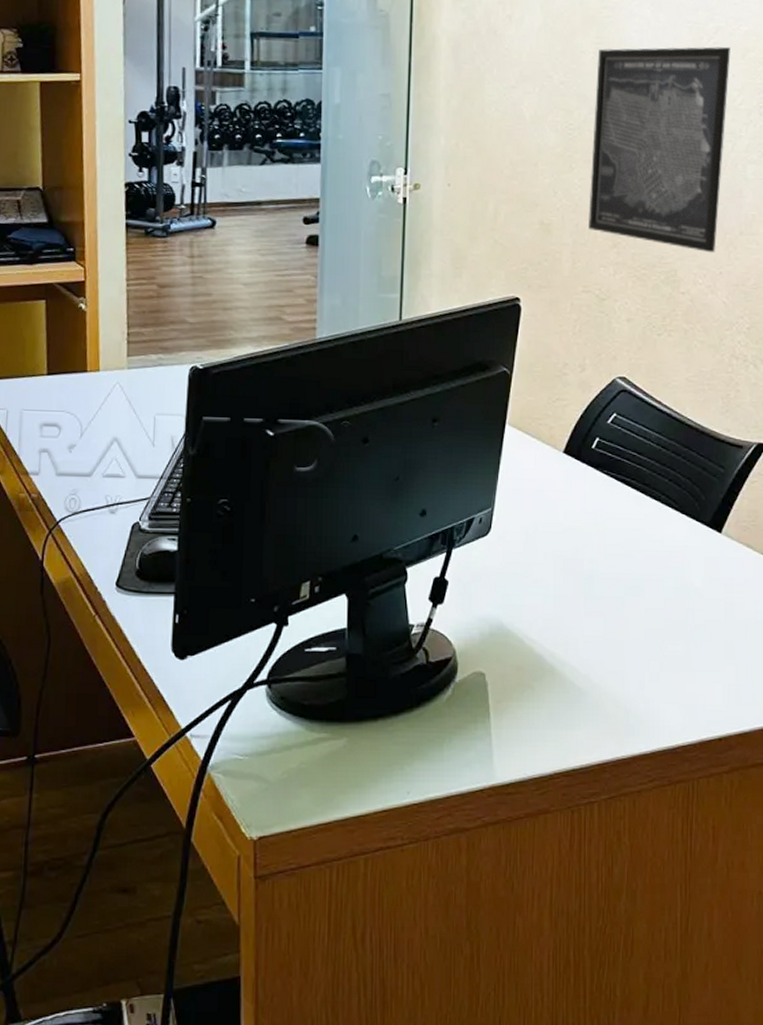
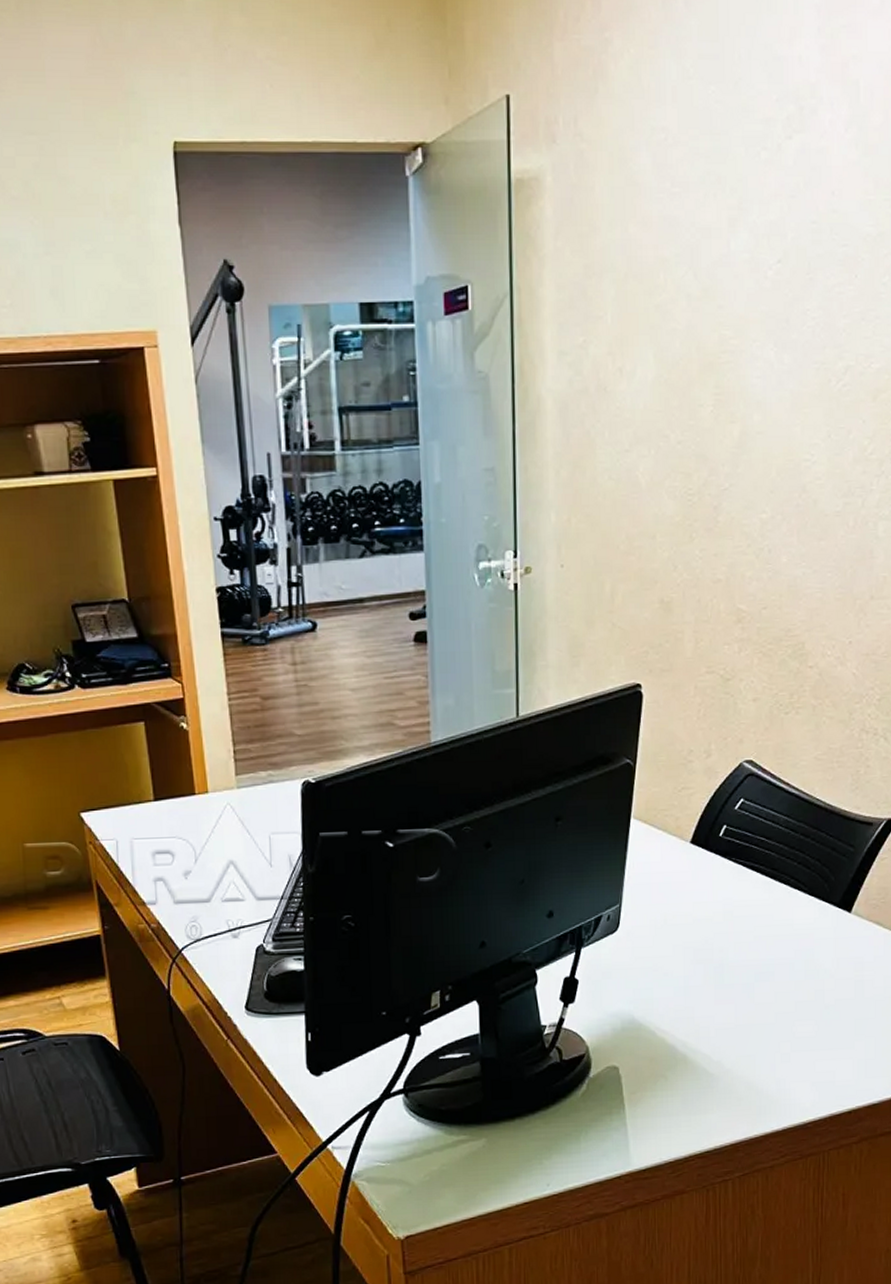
wall art: present [589,46,731,253] -> none [711,388,861,622]

